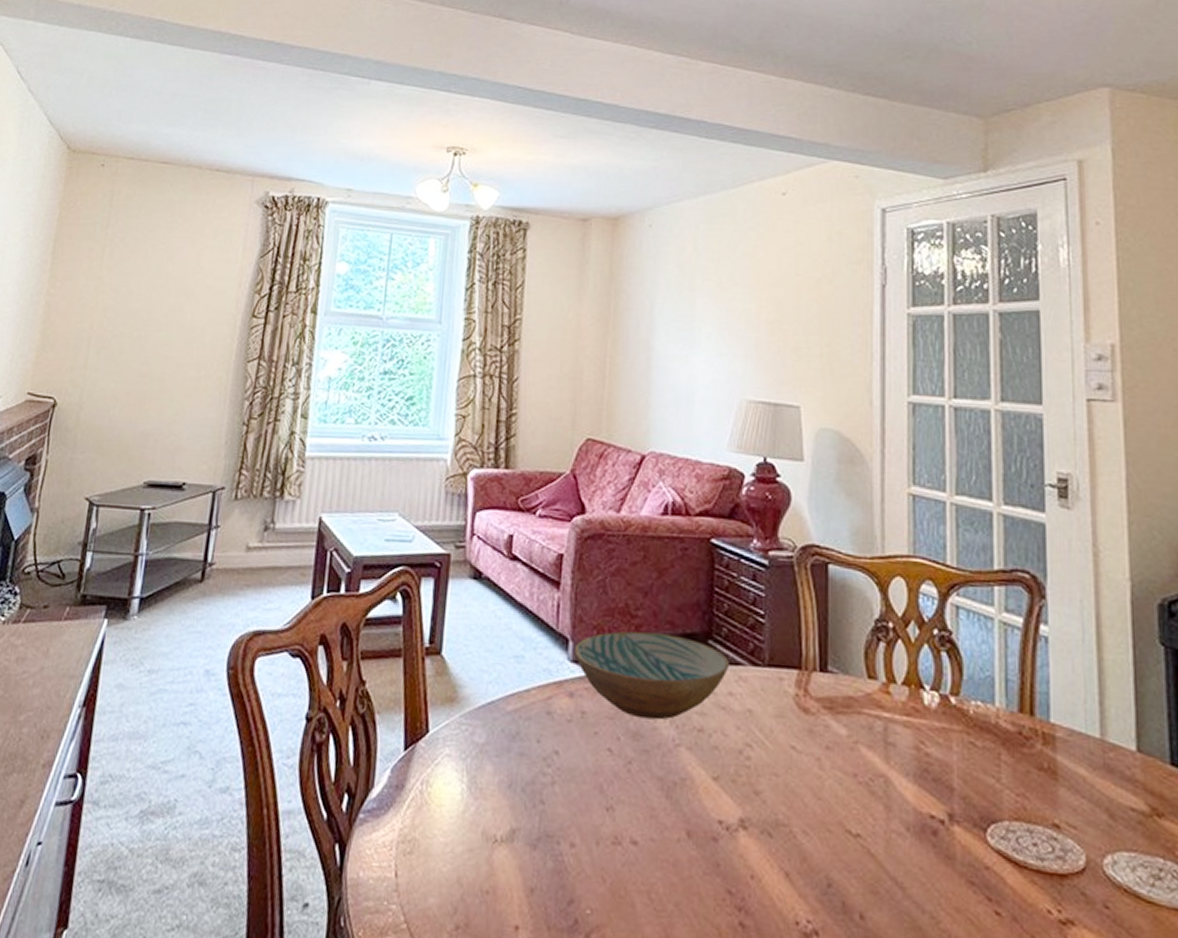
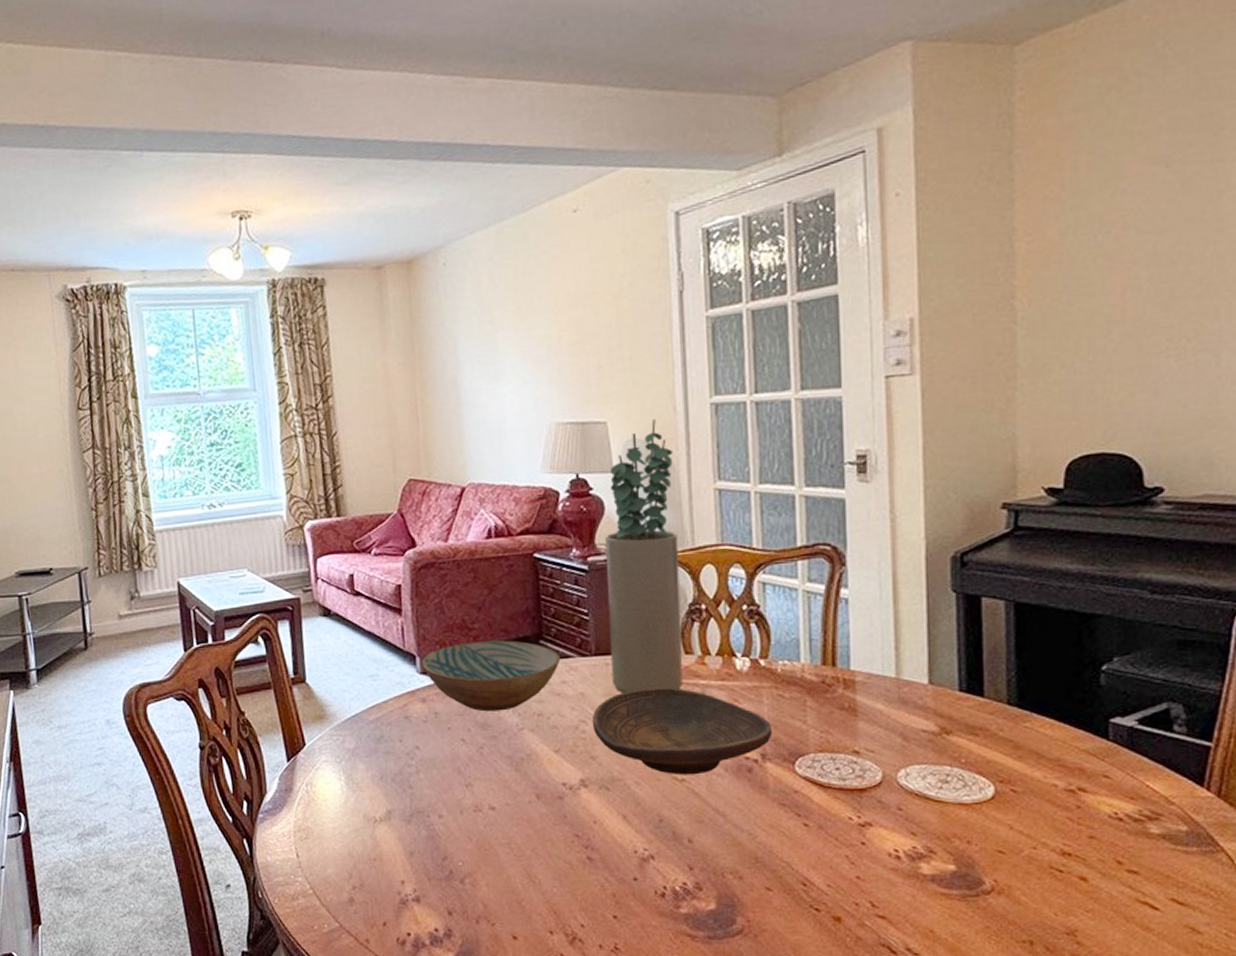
decorative bowl: none [758,713,961,831] -> present [591,686,772,776]
vase: none [785,410,868,720] -> present [604,419,683,693]

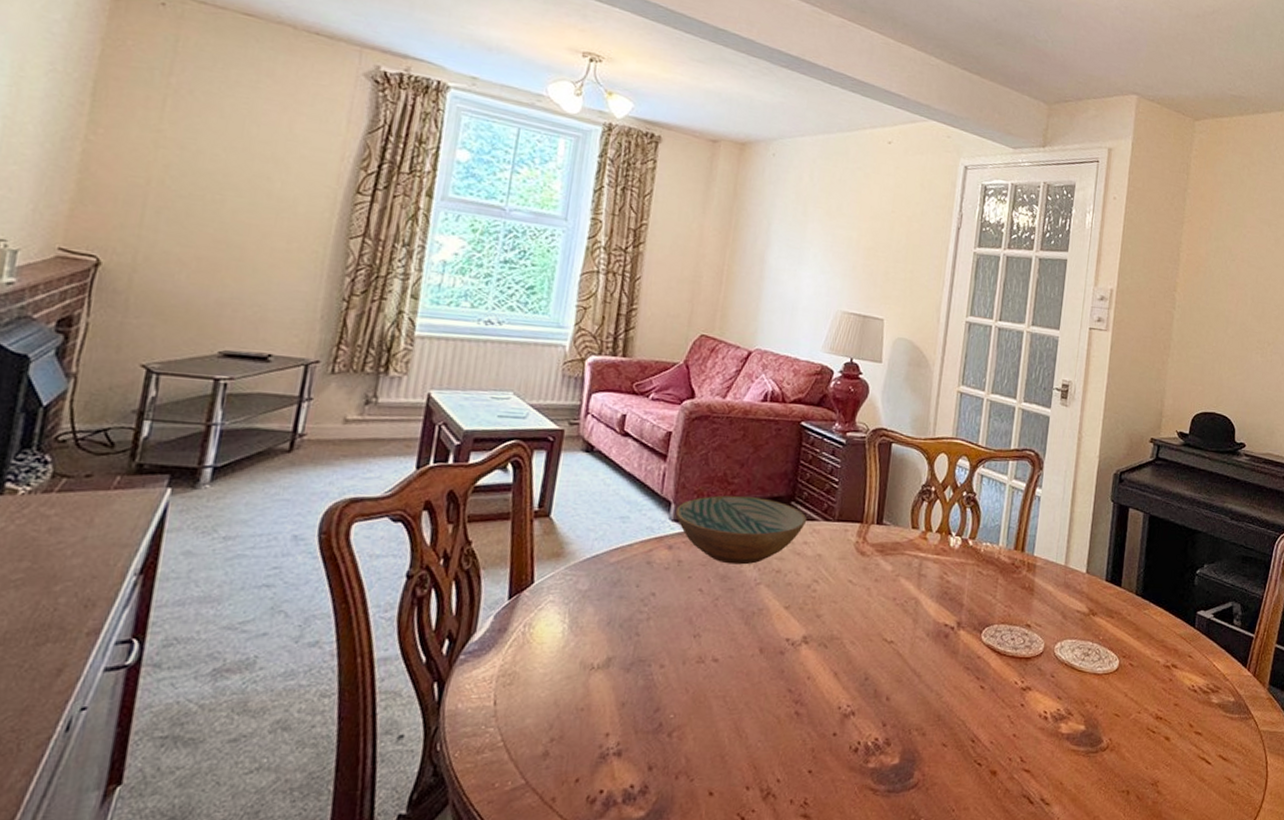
decorative bowl: present [591,686,772,776] -> none [823,555,969,638]
vase: present [604,419,683,693] -> none [848,325,932,559]

